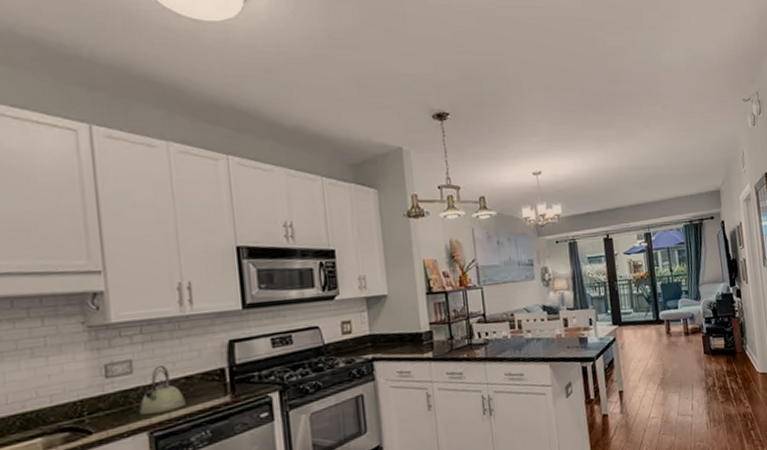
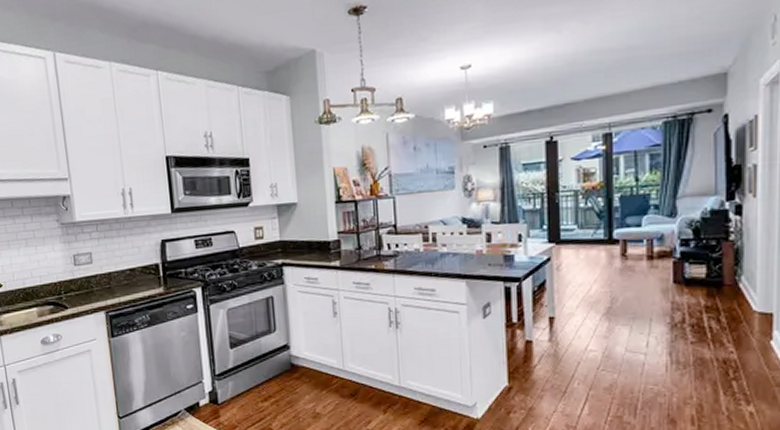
kettle: present [138,365,187,416] -> none [97,258,132,298]

